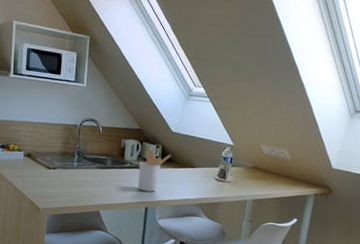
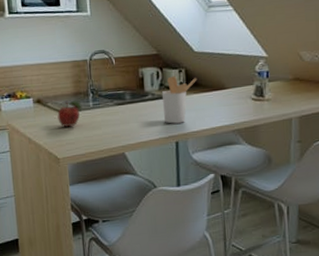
fruit: none [44,158,66,181] -> present [57,100,81,127]

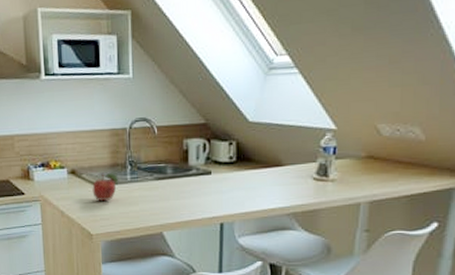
utensil holder: present [161,76,197,124] -> none [207,149,250,203]

